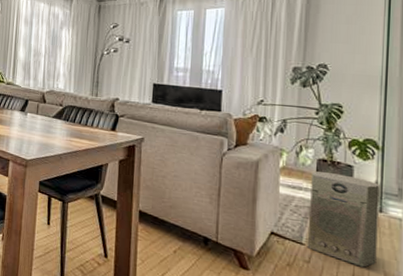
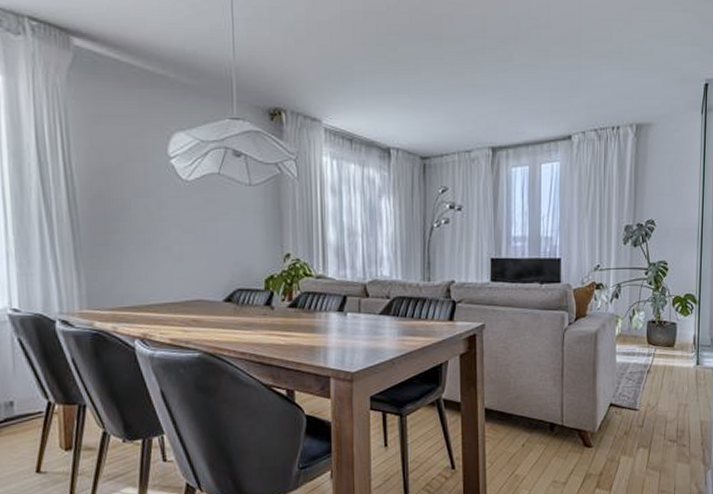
air purifier: present [307,171,380,268] -> none [640,333,697,421]

